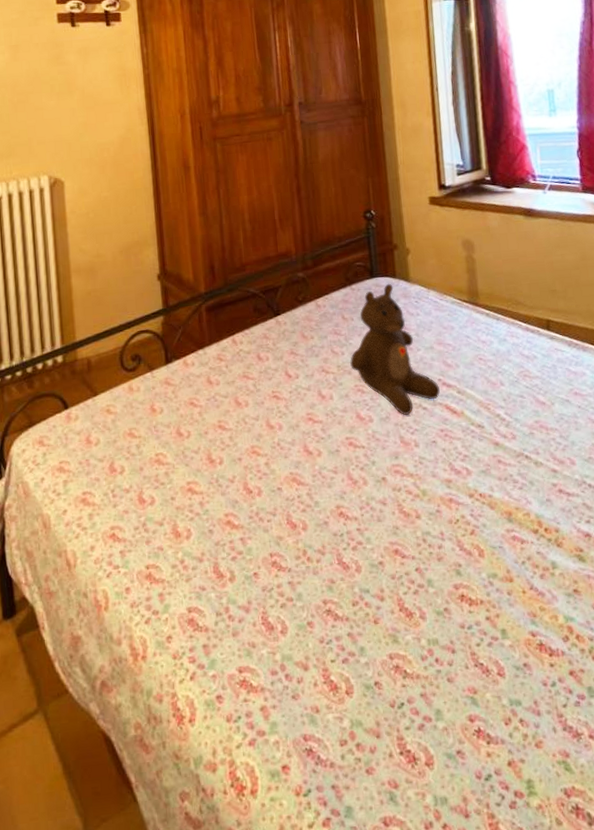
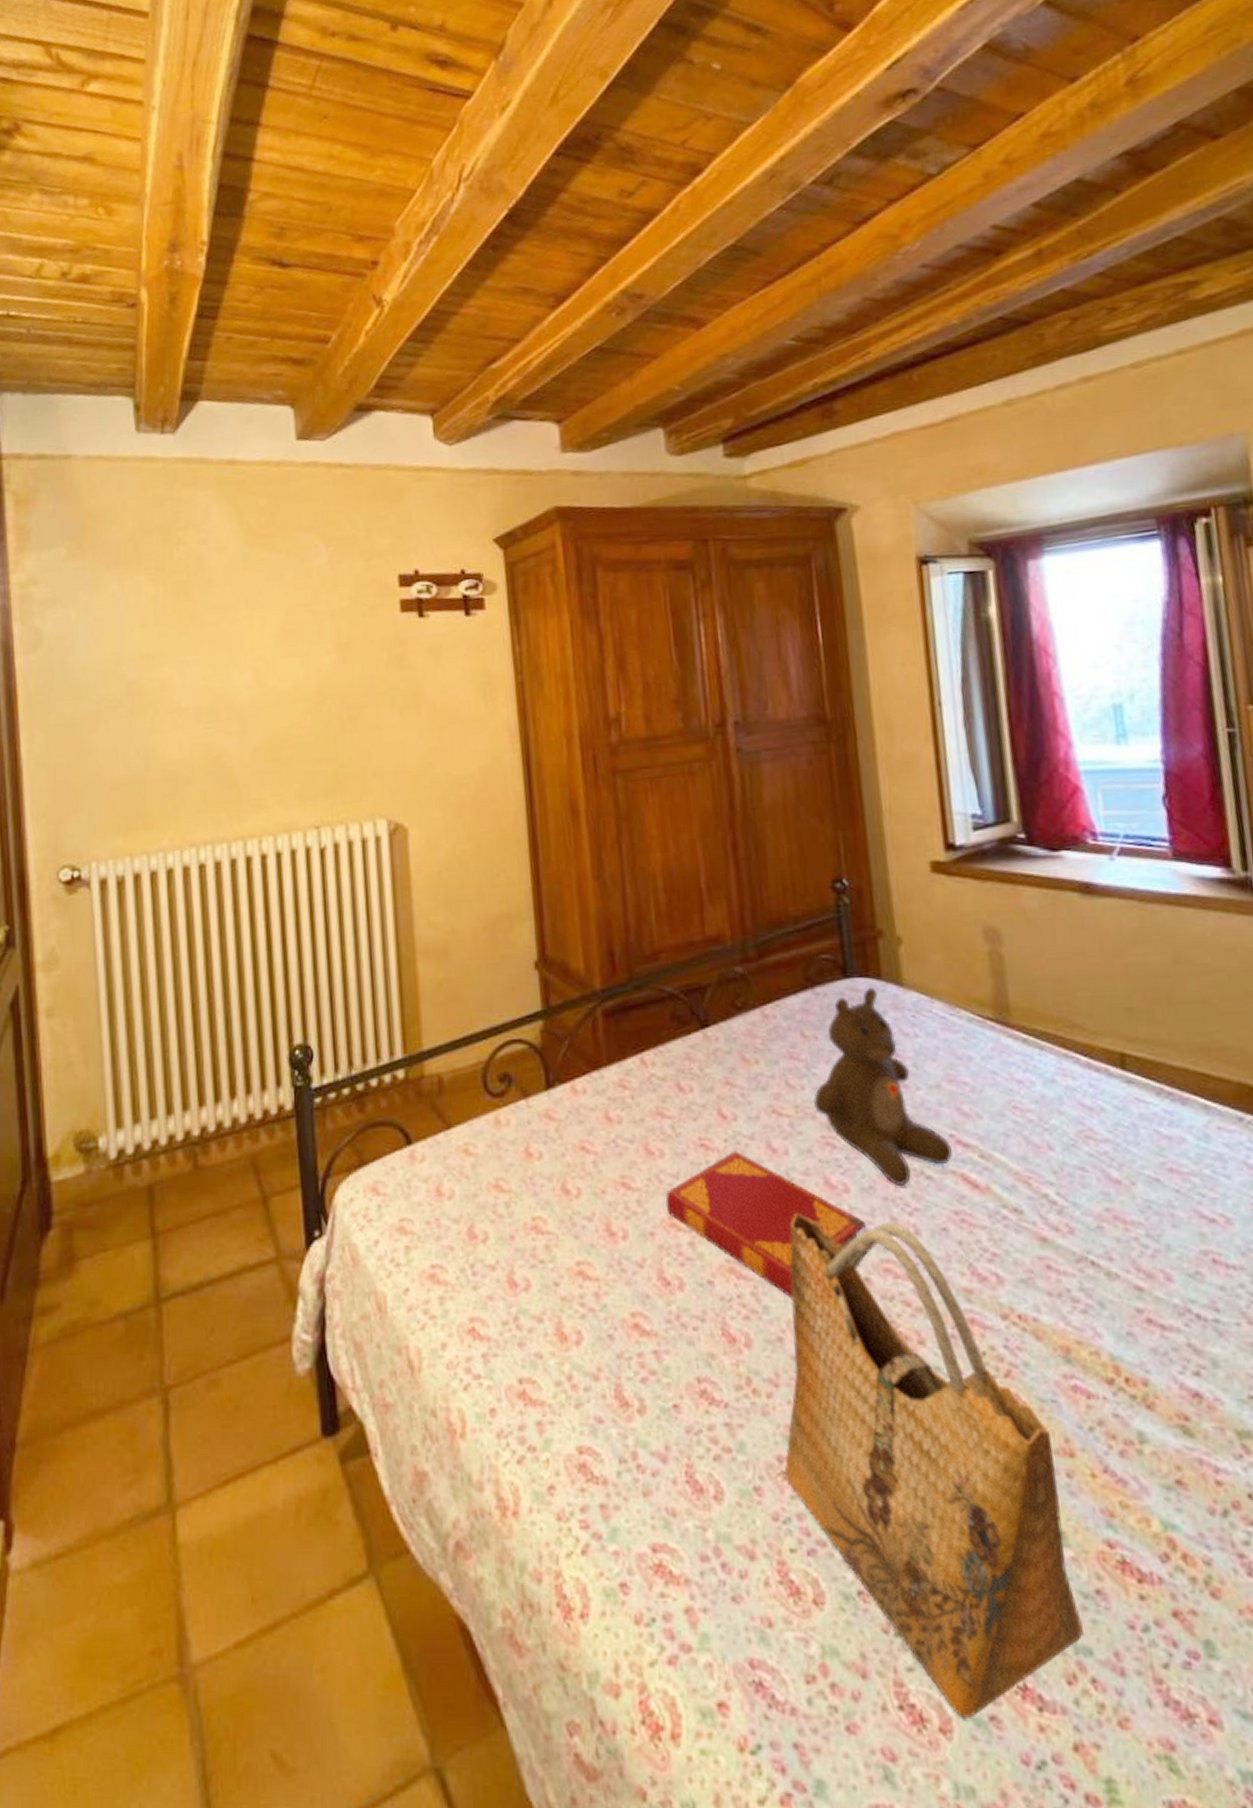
hardback book: none [249,398,384,496] -> present [665,1150,867,1299]
grocery bag: none [327,438,516,755] -> present [784,1214,1083,1718]

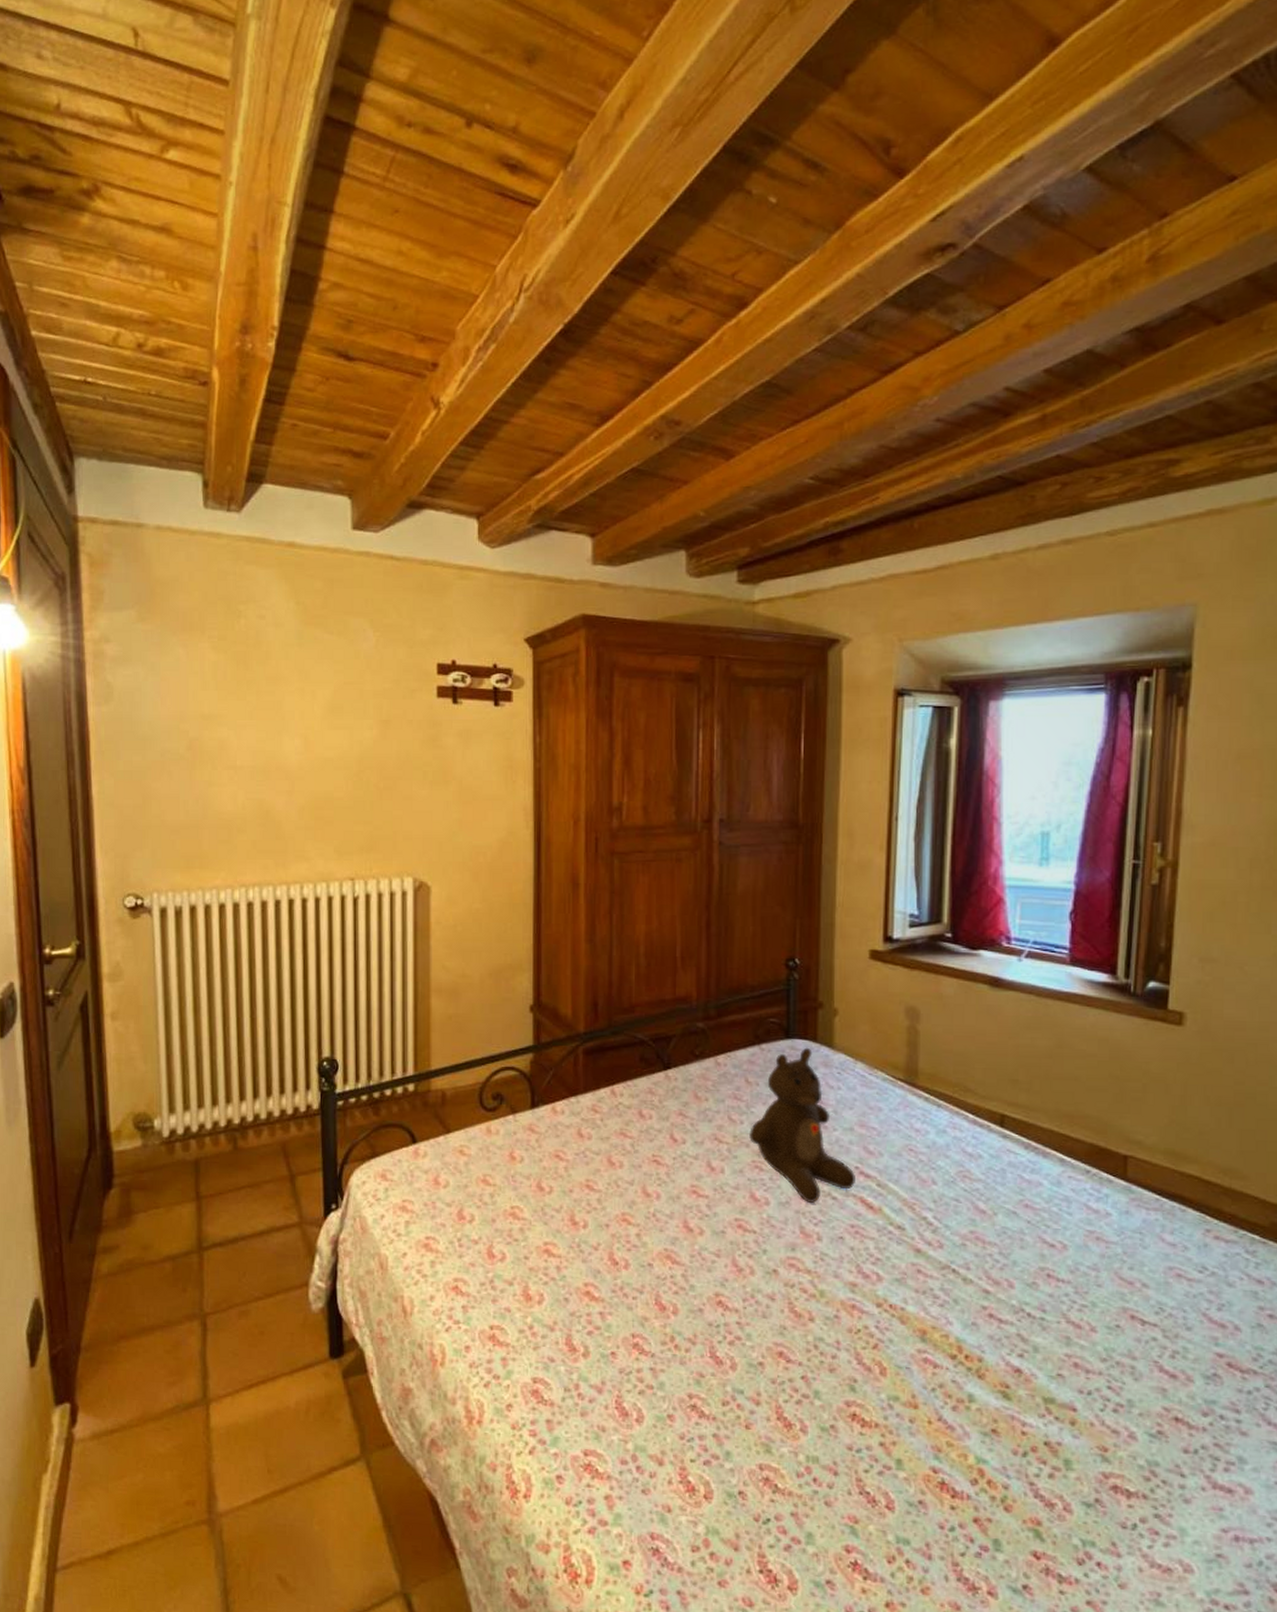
hardback book: present [665,1150,867,1299] -> none [620,1167,780,1281]
grocery bag: present [784,1214,1083,1718] -> none [692,1218,905,1581]

